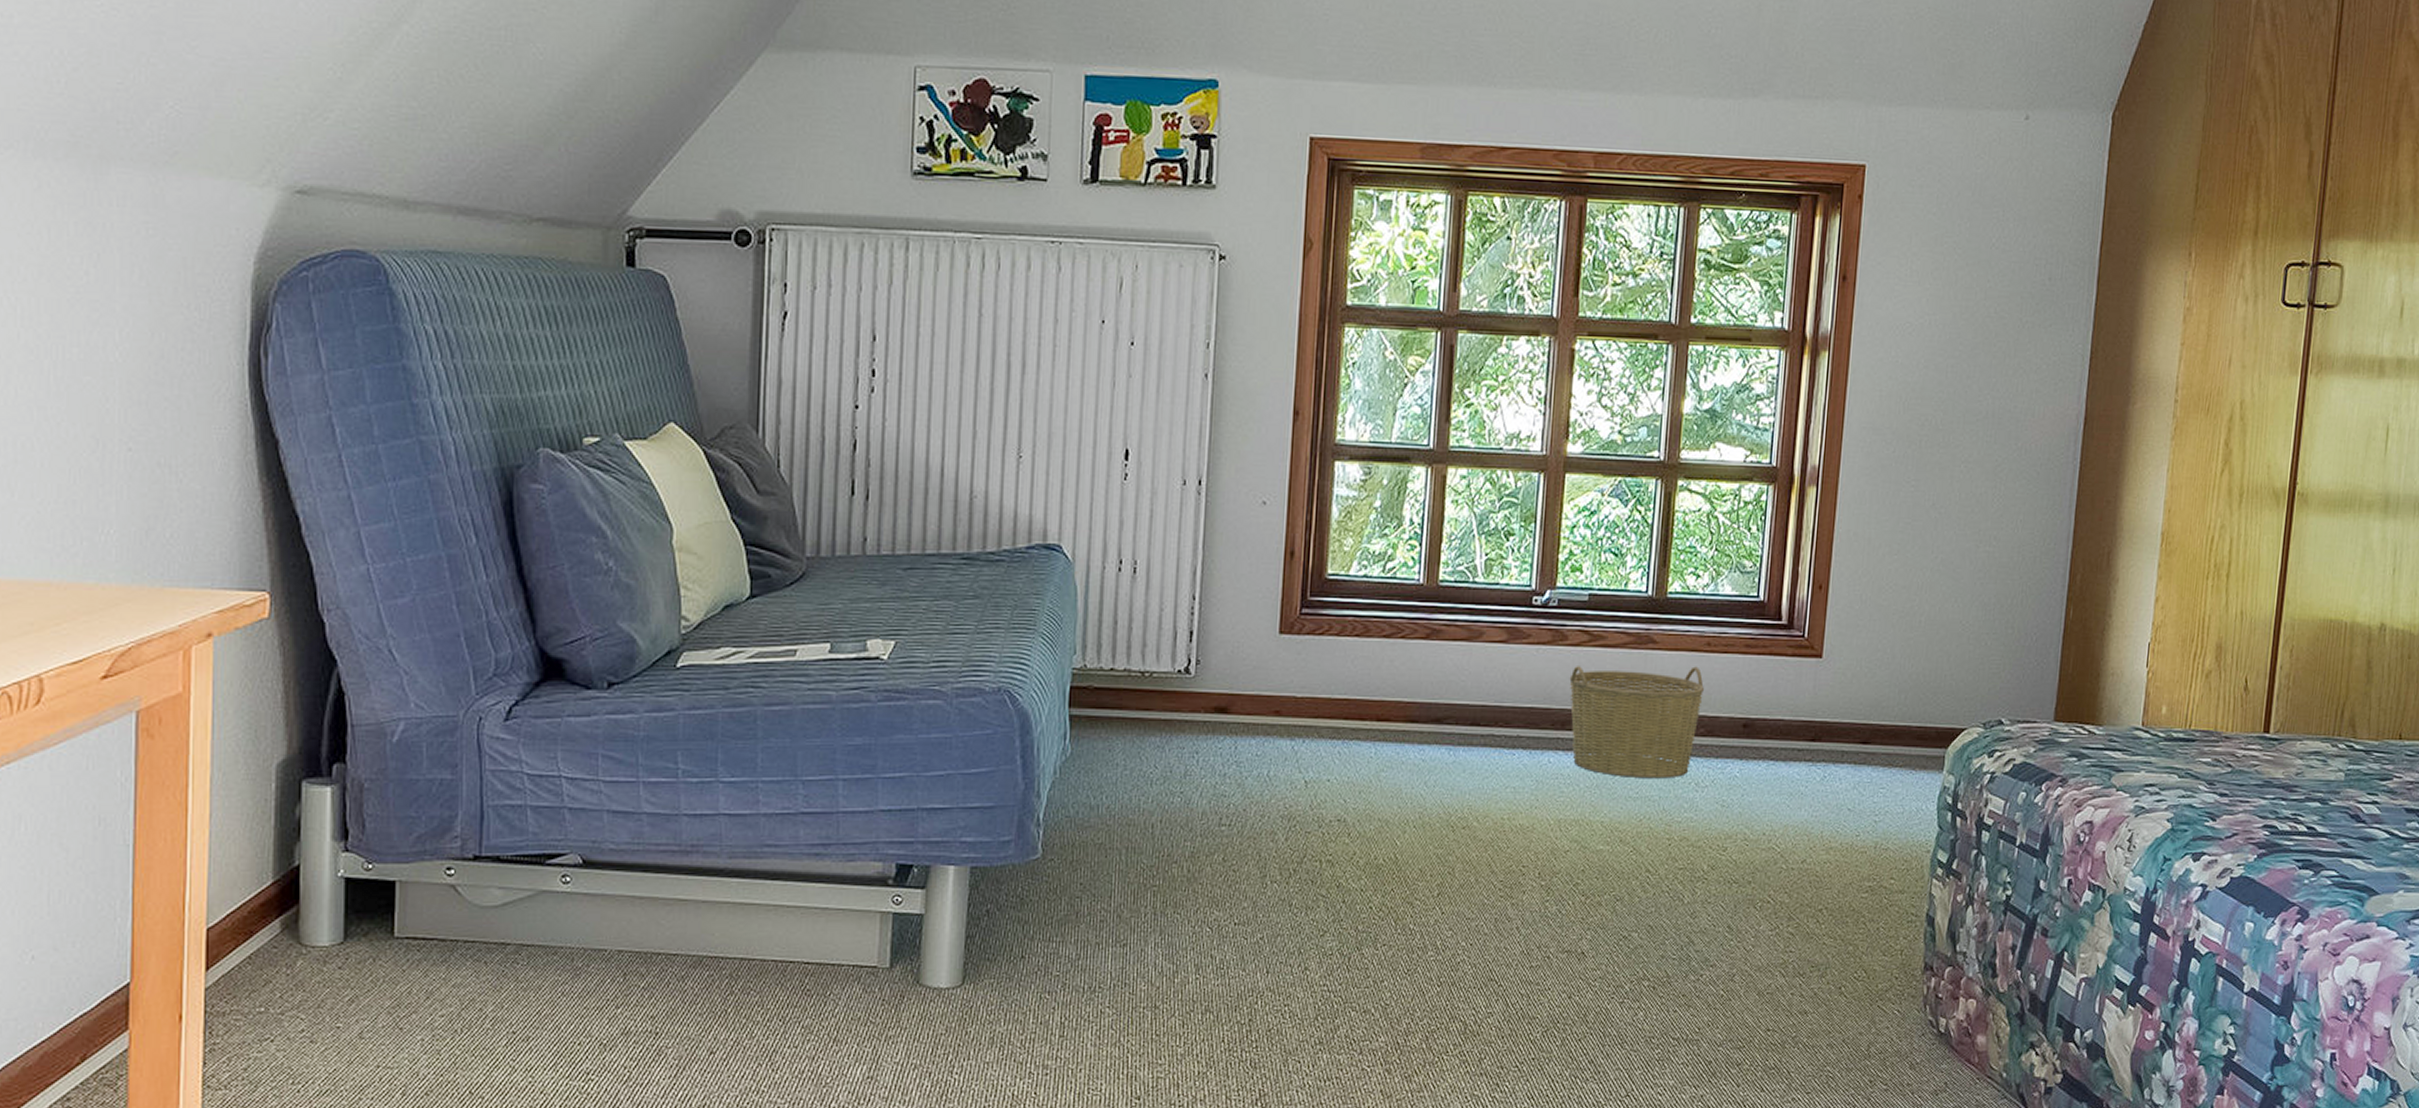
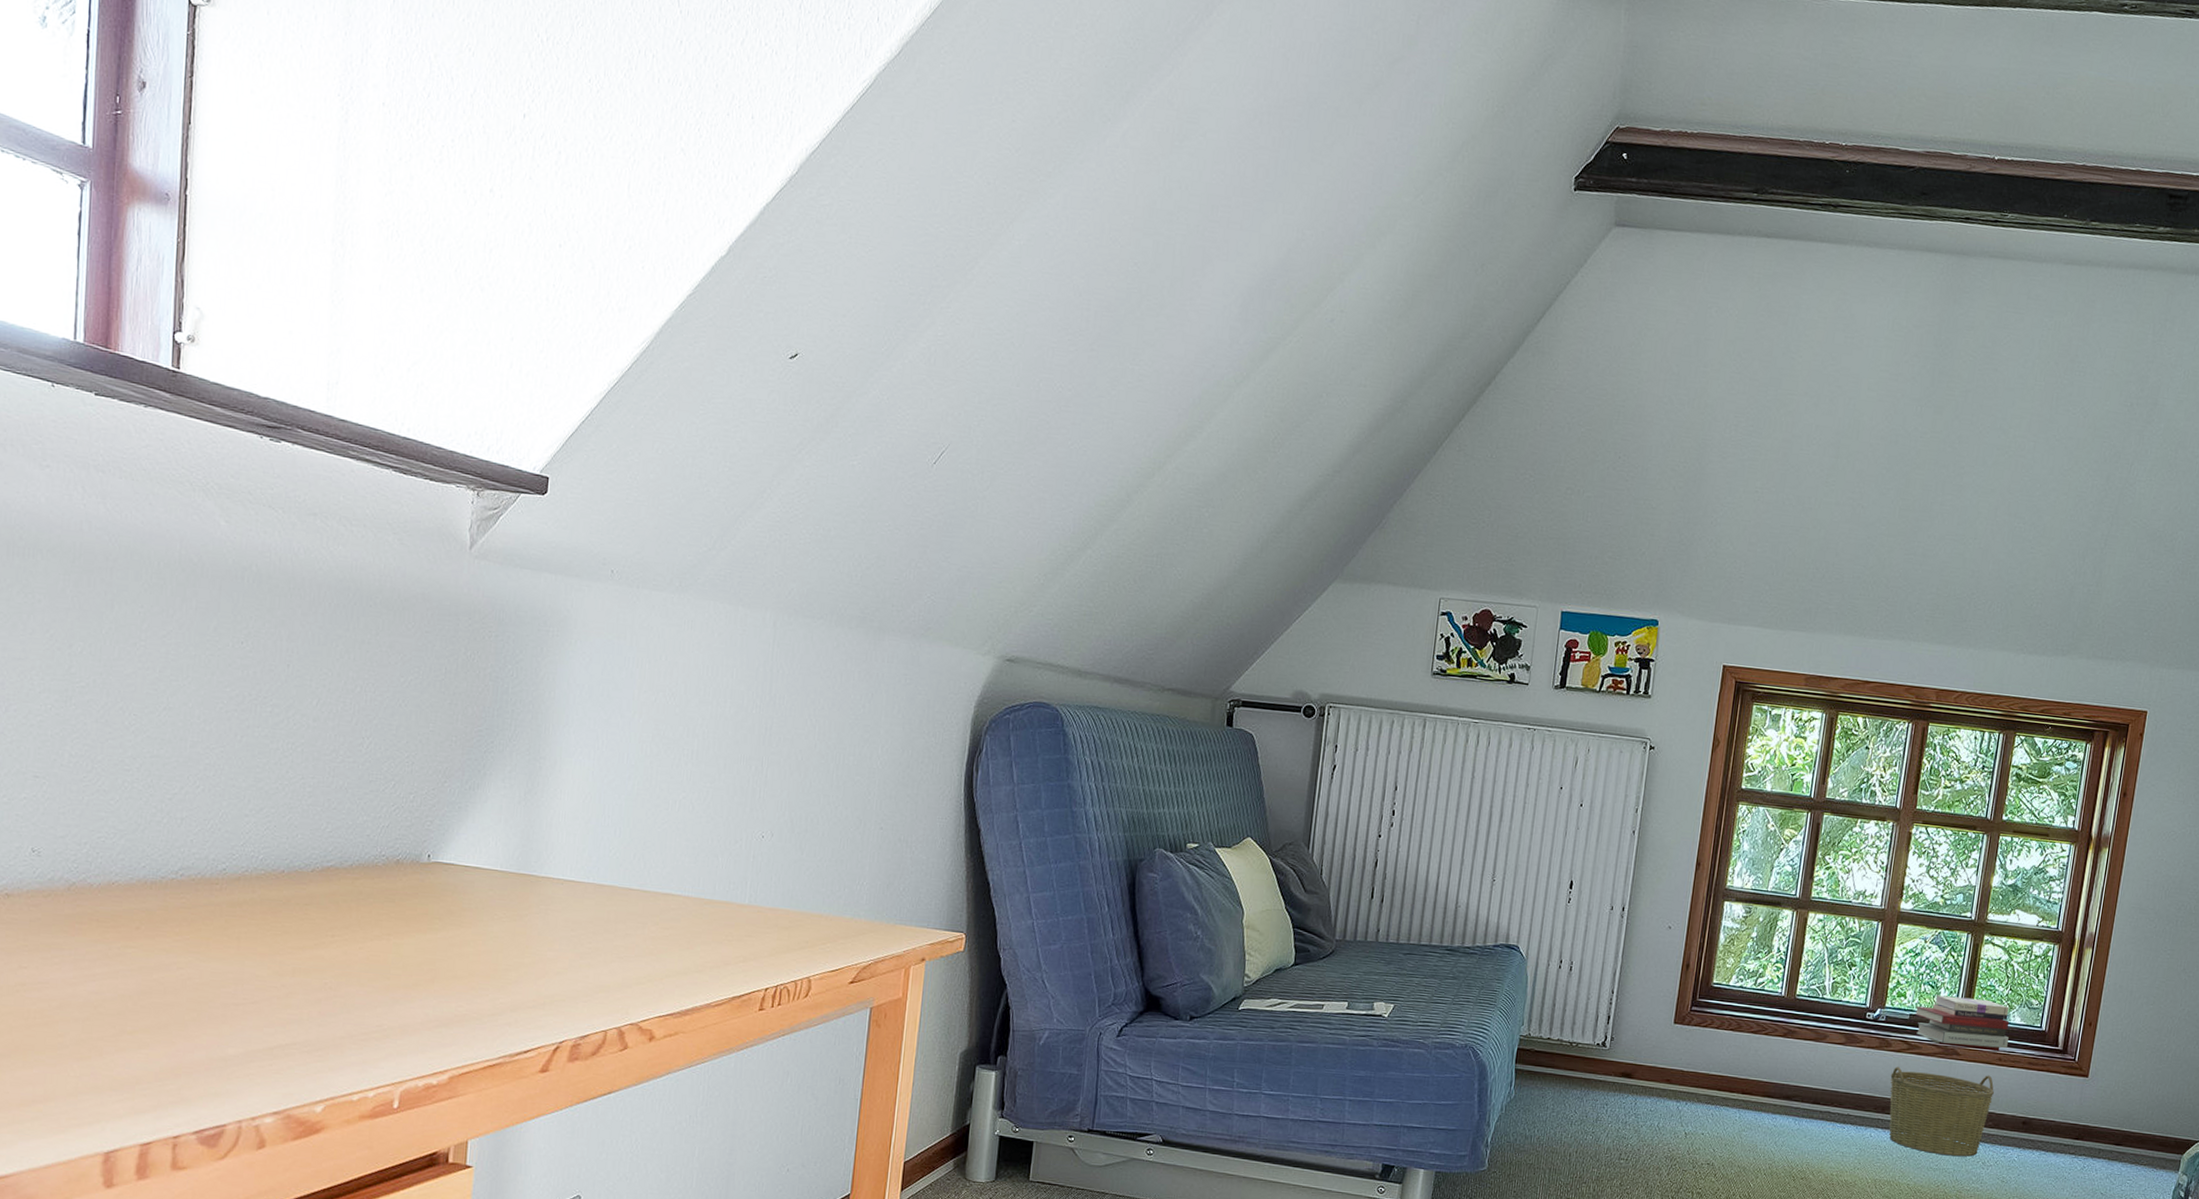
books: none [1595,565,1718,634] -> present [1914,995,2010,1052]

